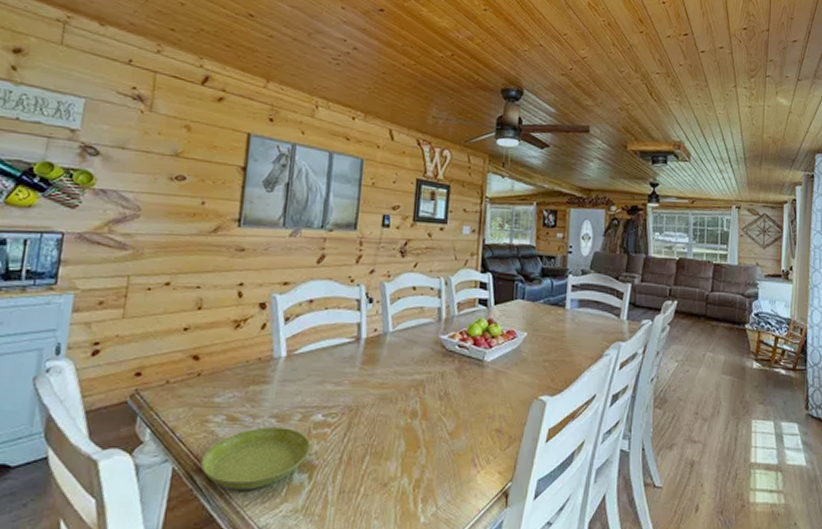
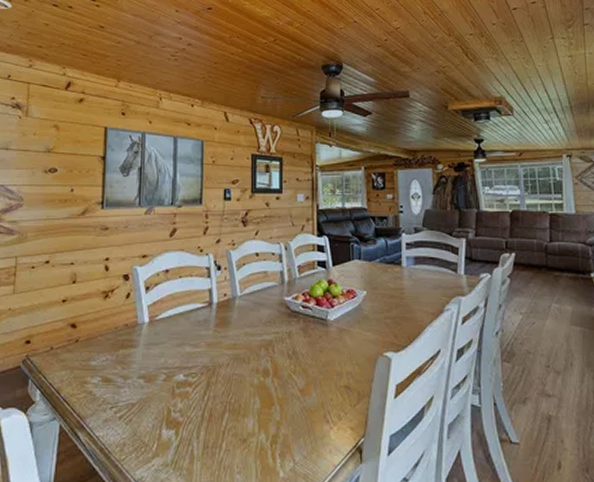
saucer: present [200,427,311,490] -> none [82,387,176,445]

